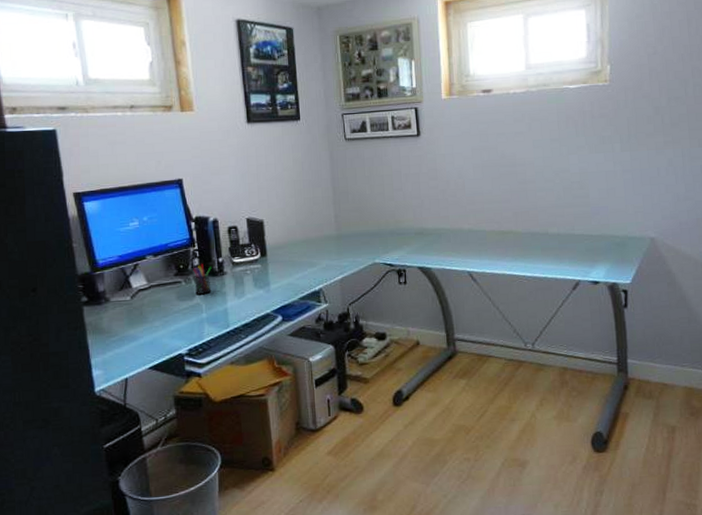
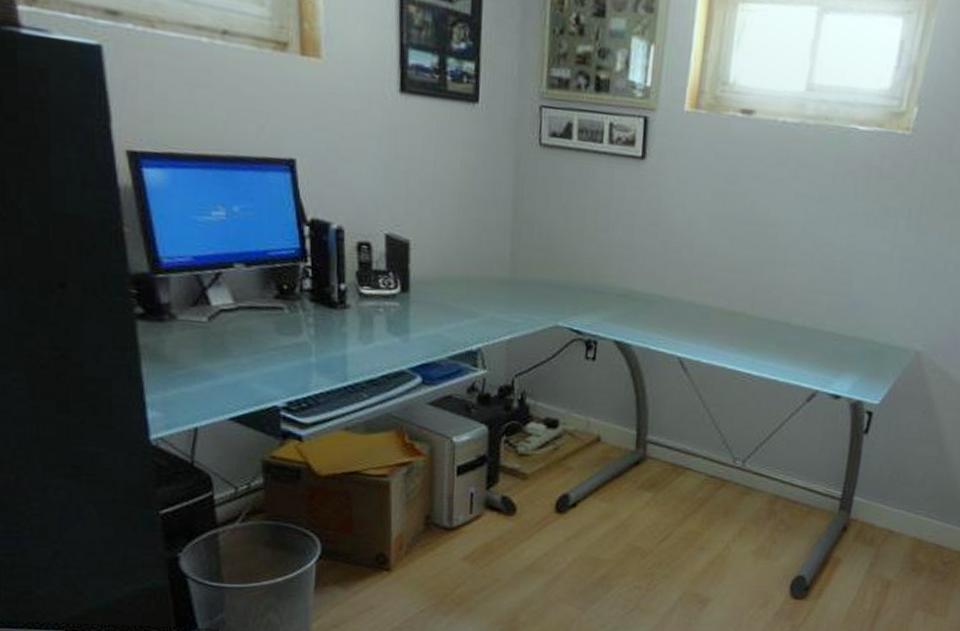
pen holder: present [193,263,212,294] -> none [302,286,329,331]

